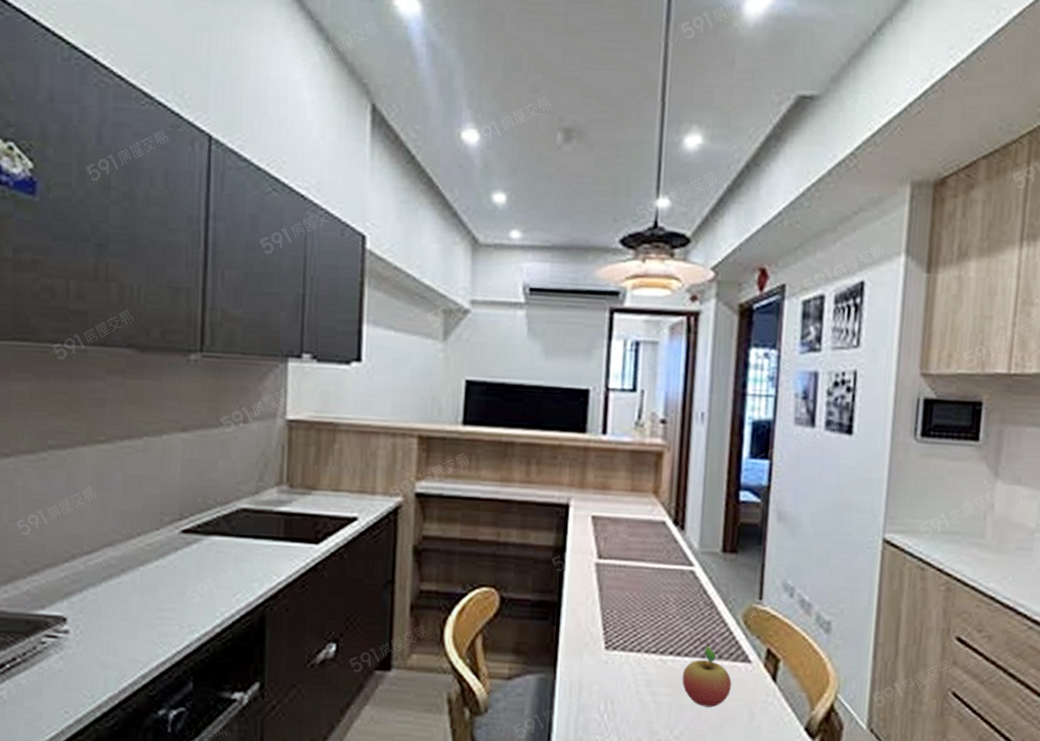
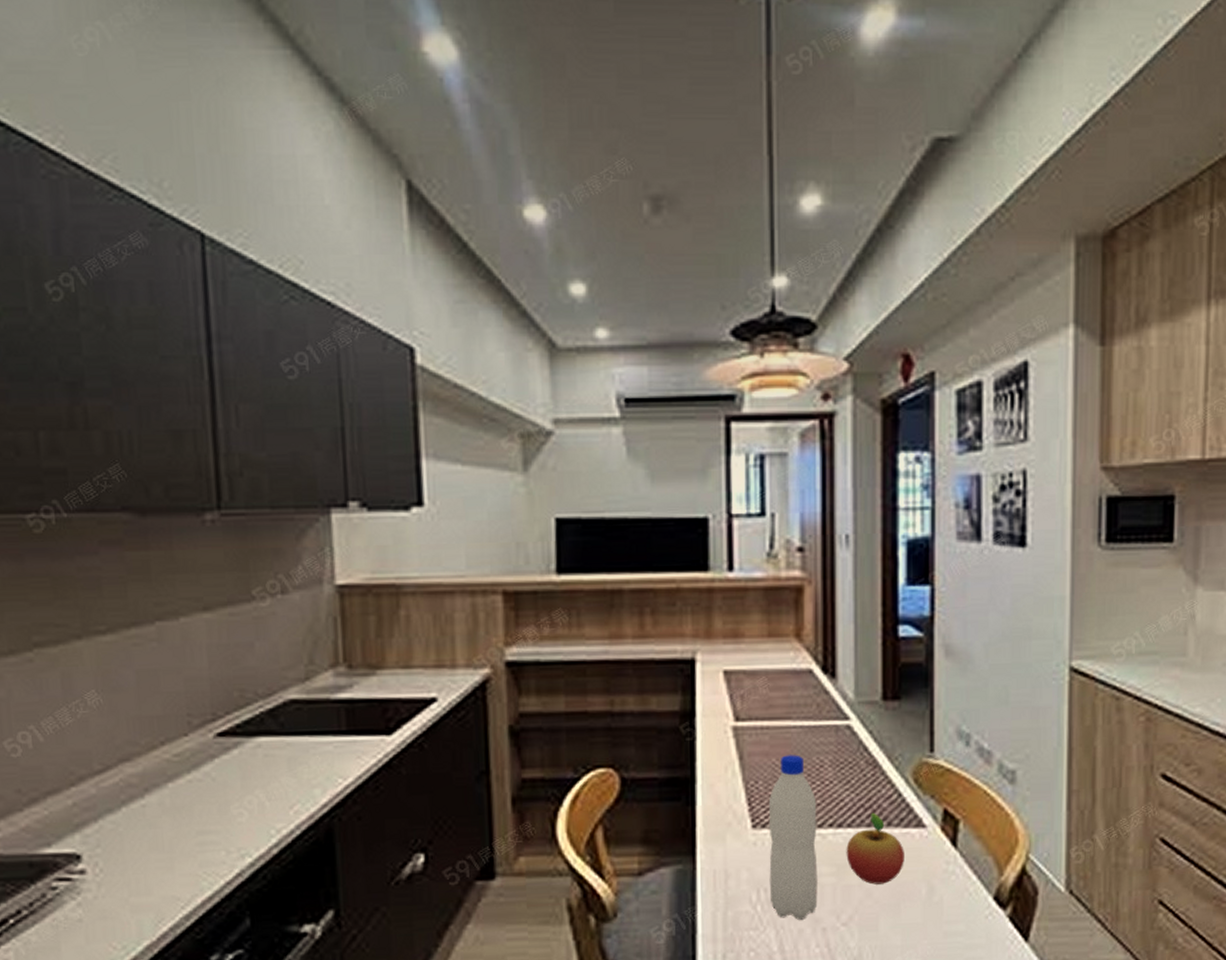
water bottle: none [615,591,661,731] -> present [768,755,818,920]

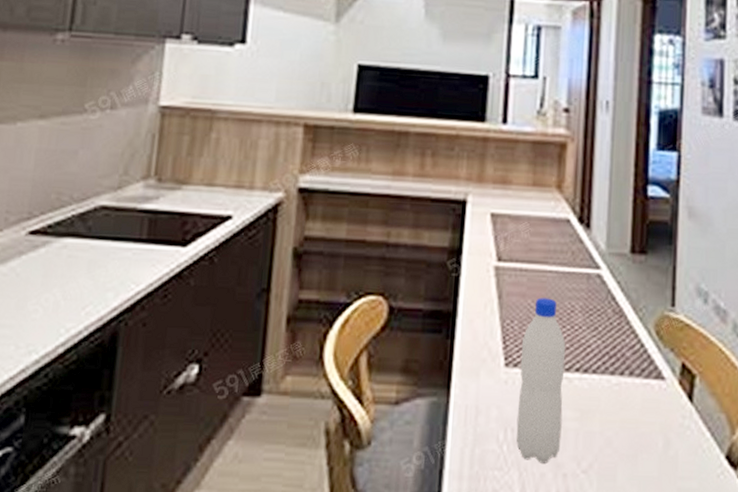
fruit: present [846,812,904,885] -> none [590,360,644,434]

